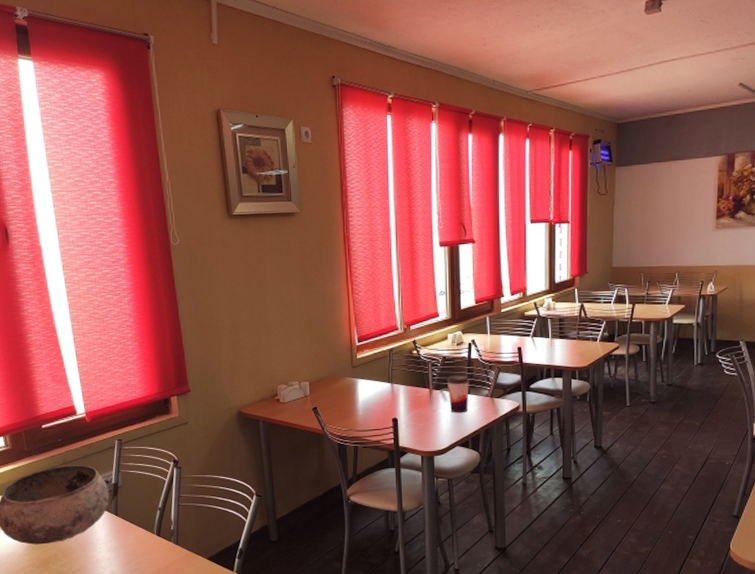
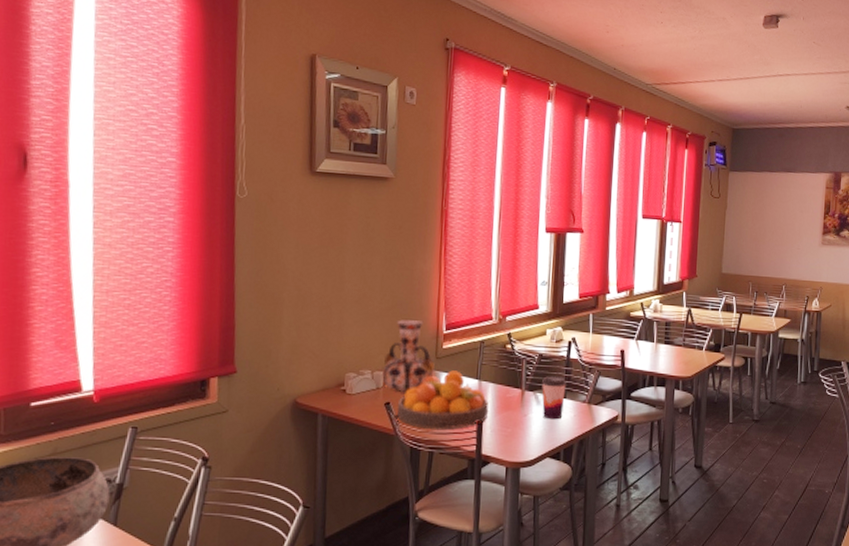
vase: none [307,335,354,399] -> present [382,318,437,393]
fruit bowl: none [323,377,401,428] -> present [397,370,488,430]

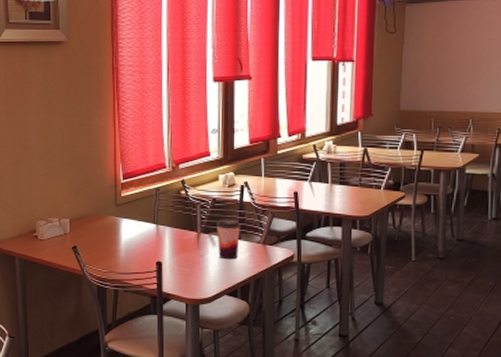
vase: present [382,318,437,393] -> none [68,170,117,238]
fruit bowl: present [397,370,488,430] -> none [83,216,166,270]

